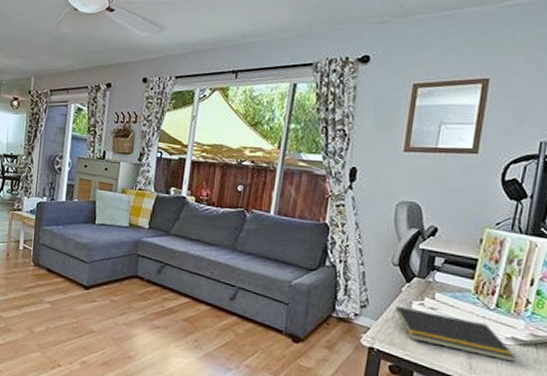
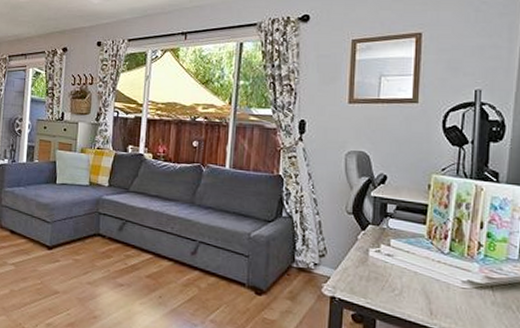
notepad: present [392,306,517,362] -> none [350,254,475,306]

